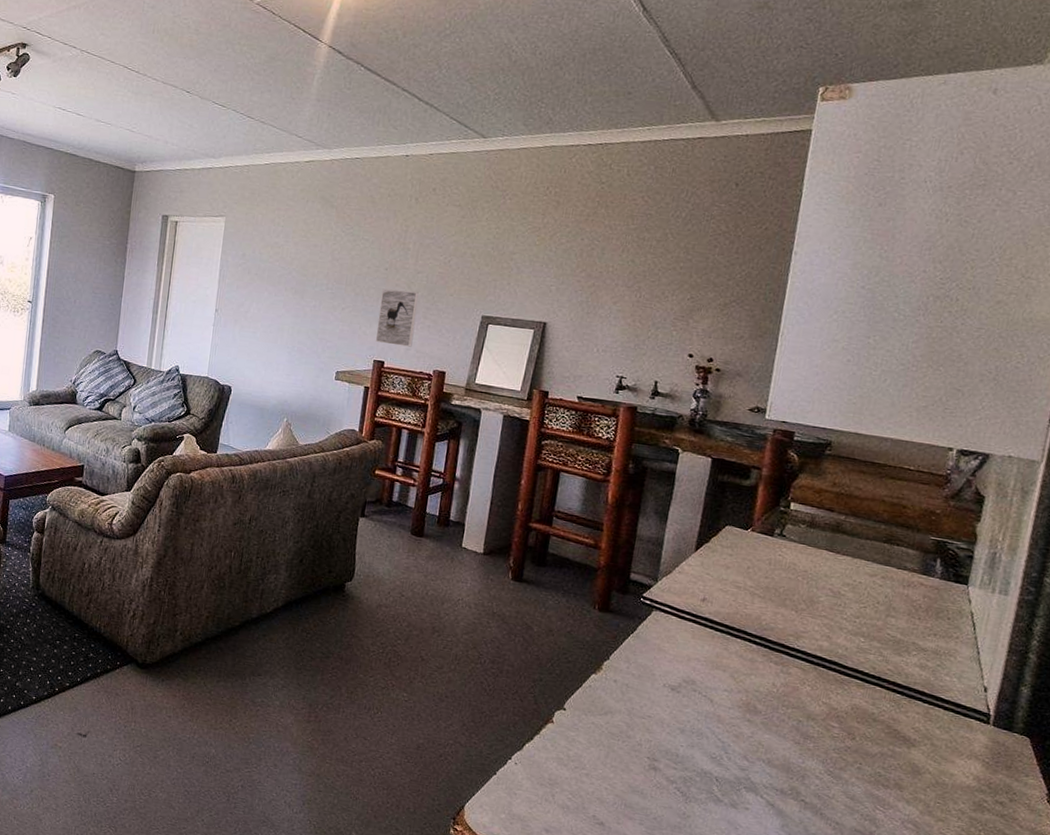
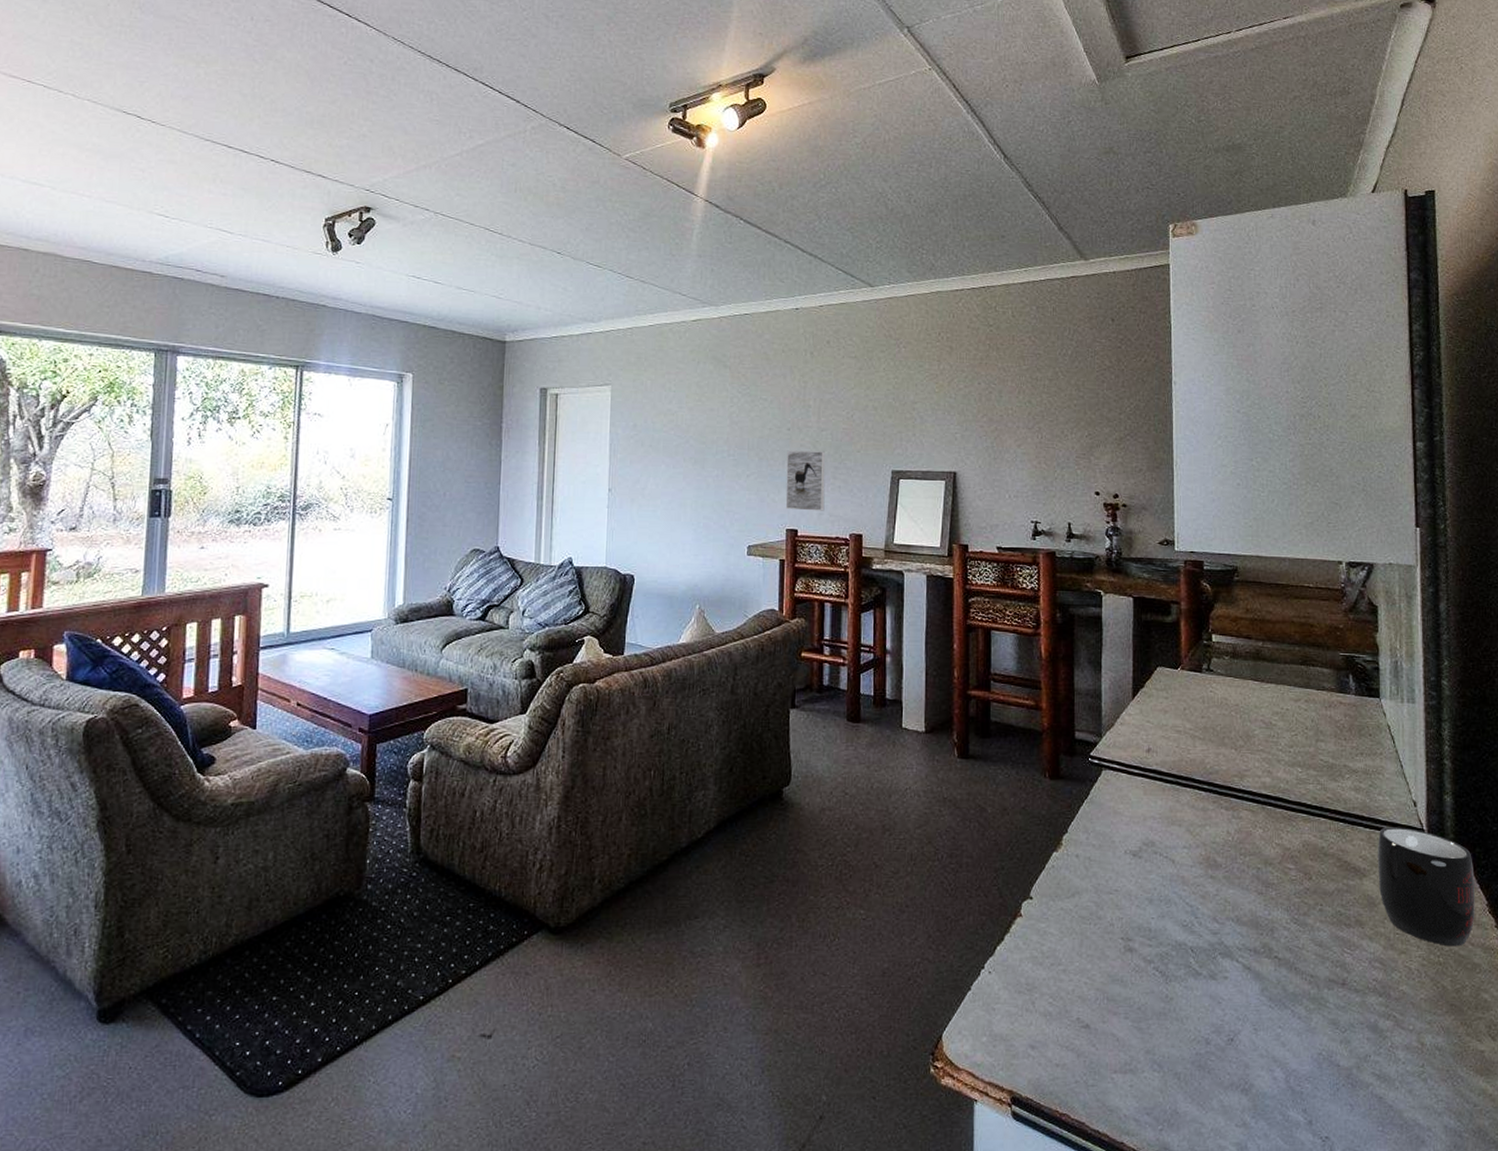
mug: none [927,706,1040,826] -> present [1377,827,1475,947]

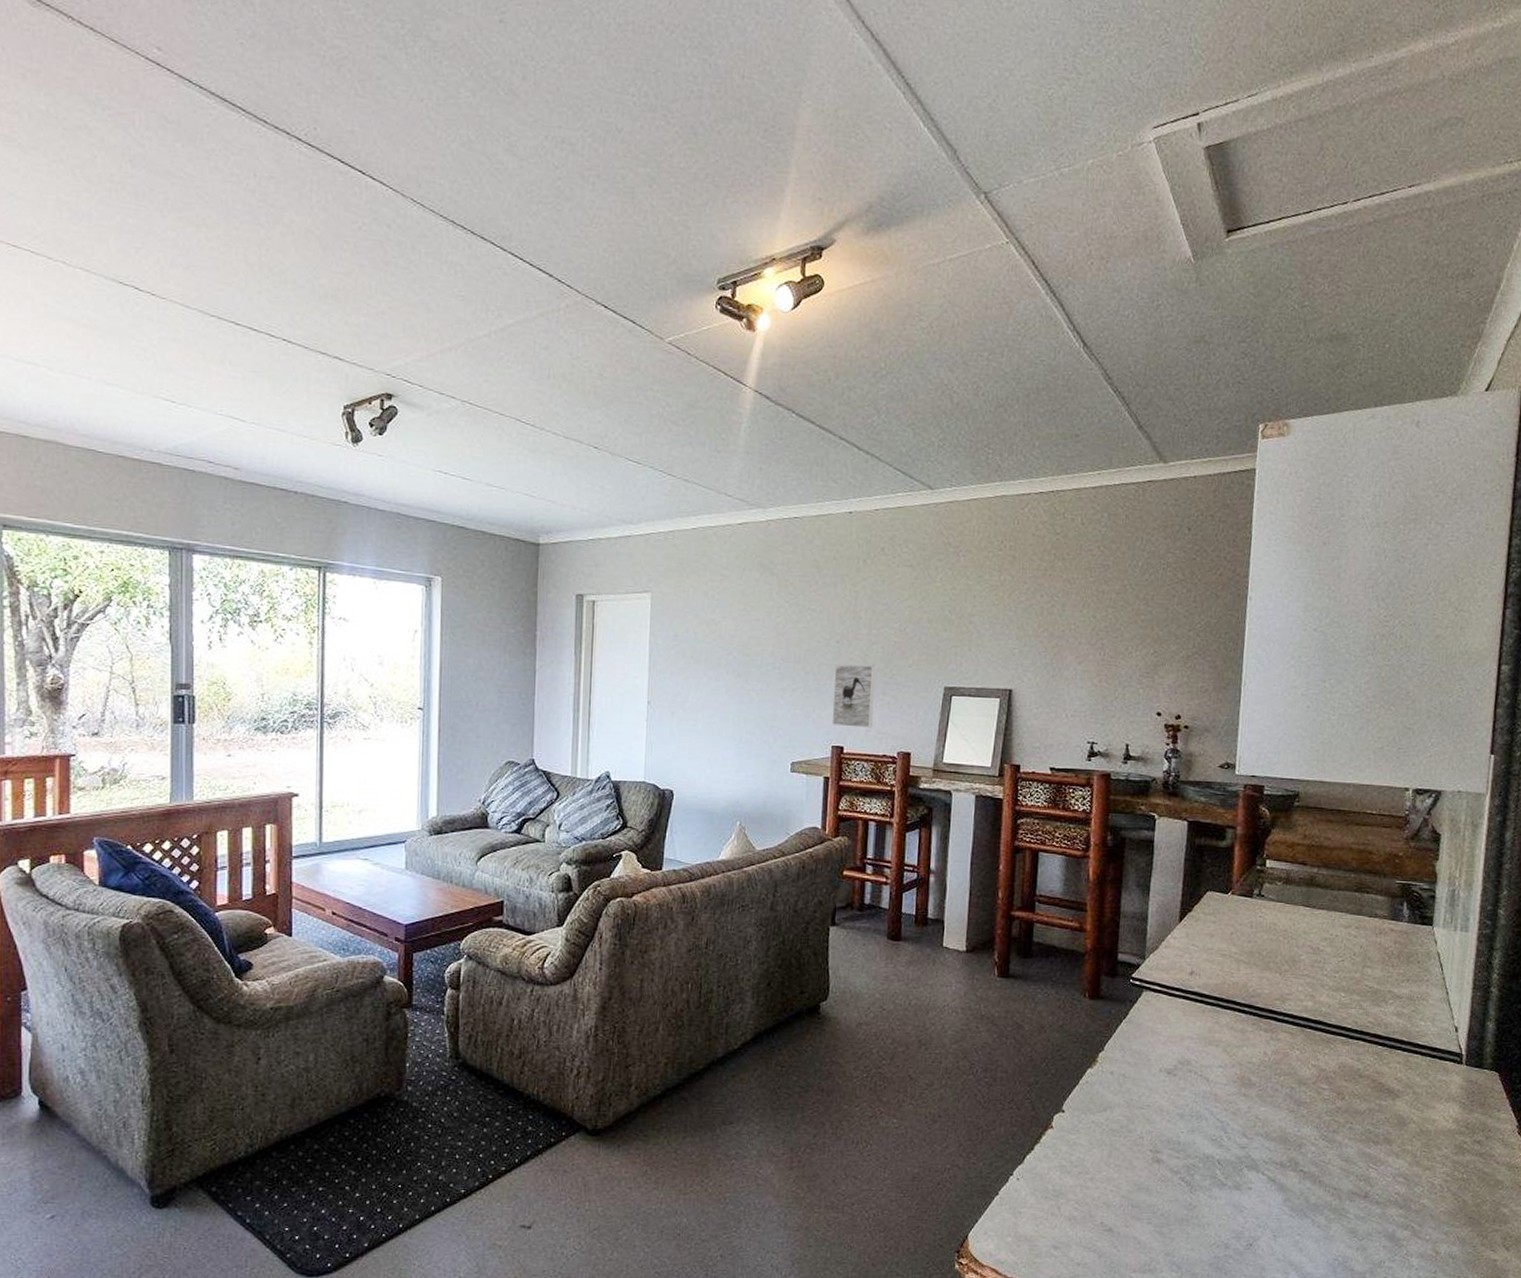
mug: present [1377,827,1475,947] -> none [1411,1051,1509,1164]

